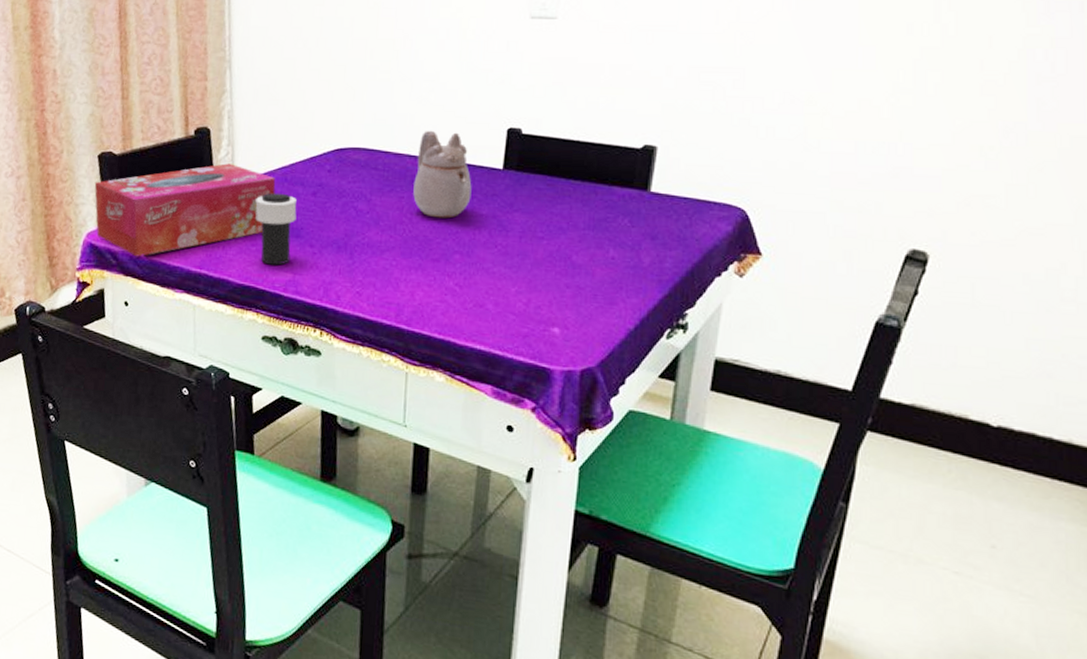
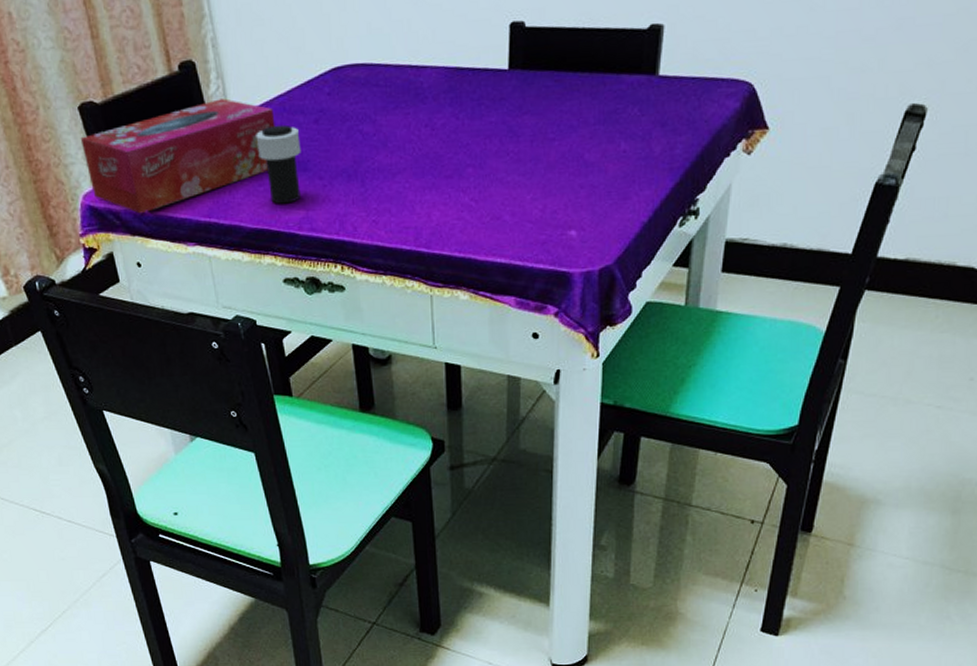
teapot: present [413,130,472,219] -> none [418,34,479,132]

